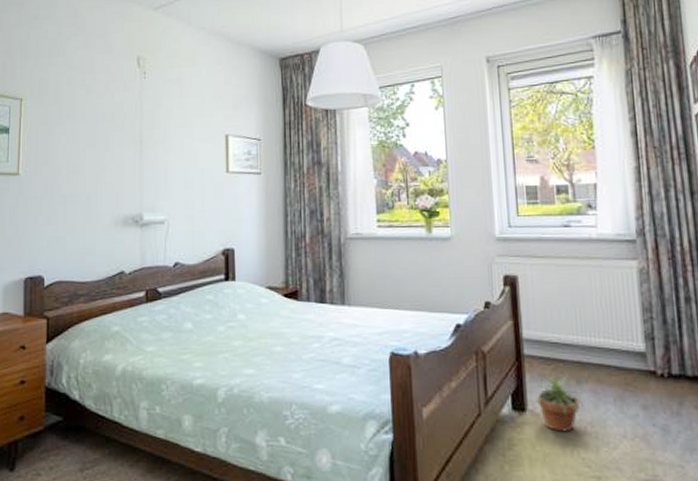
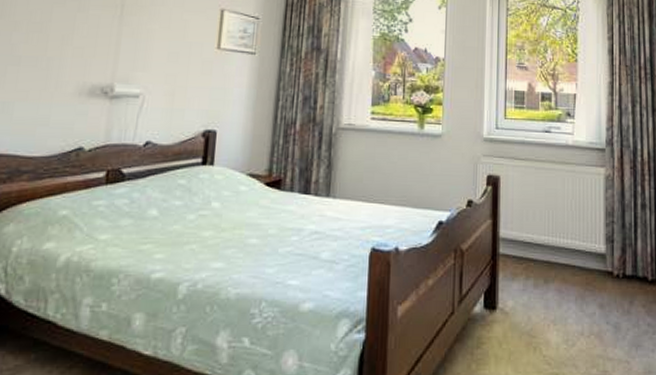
potted plant: present [531,374,587,432] -> none [502,273,553,330]

